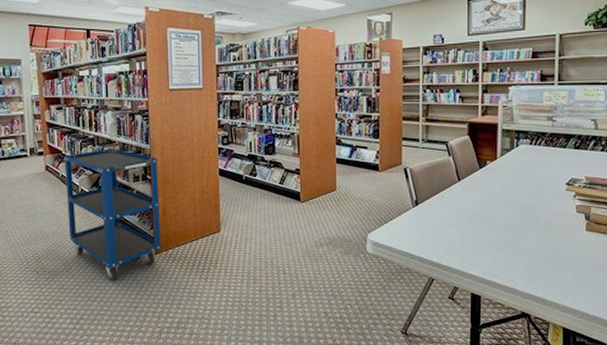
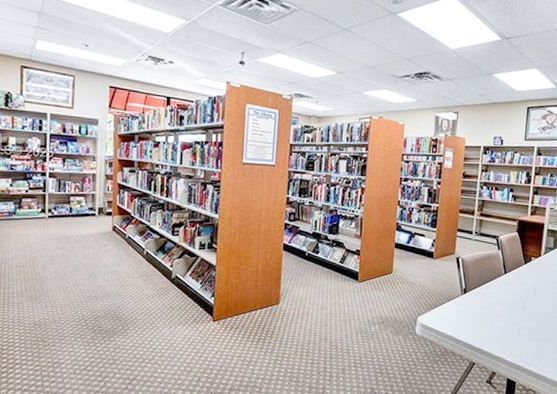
utility cart: present [64,148,161,281] -> none [130,214,224,344]

